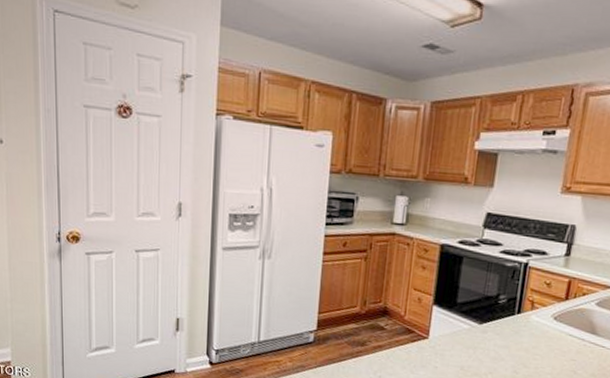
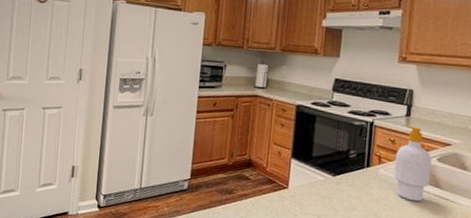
soap bottle: none [546,266,590,350] -> present [393,126,432,202]

